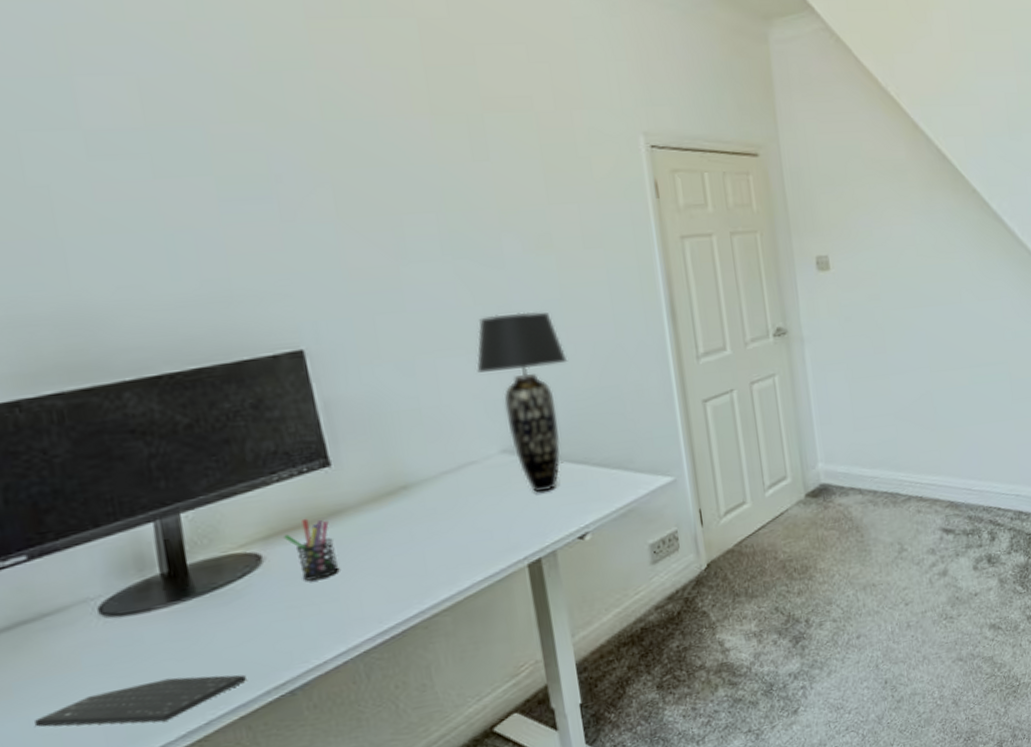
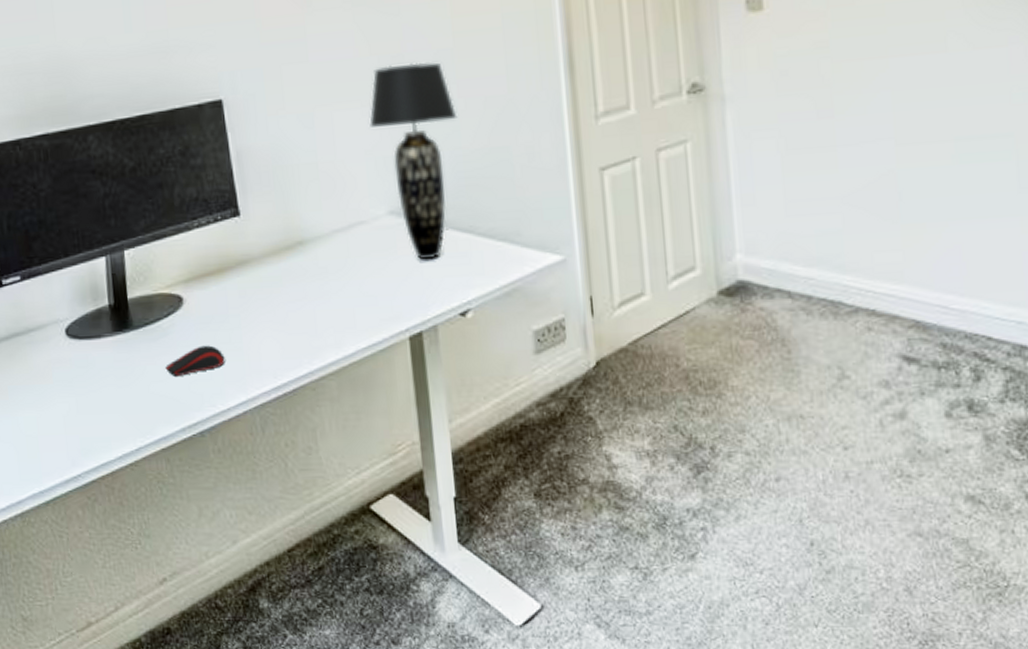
keyboard: present [33,674,246,727] -> none [20,402,167,441]
computer mouse: none [241,600,319,640] -> present [165,345,225,378]
pen holder: present [284,518,340,582] -> none [201,265,244,328]

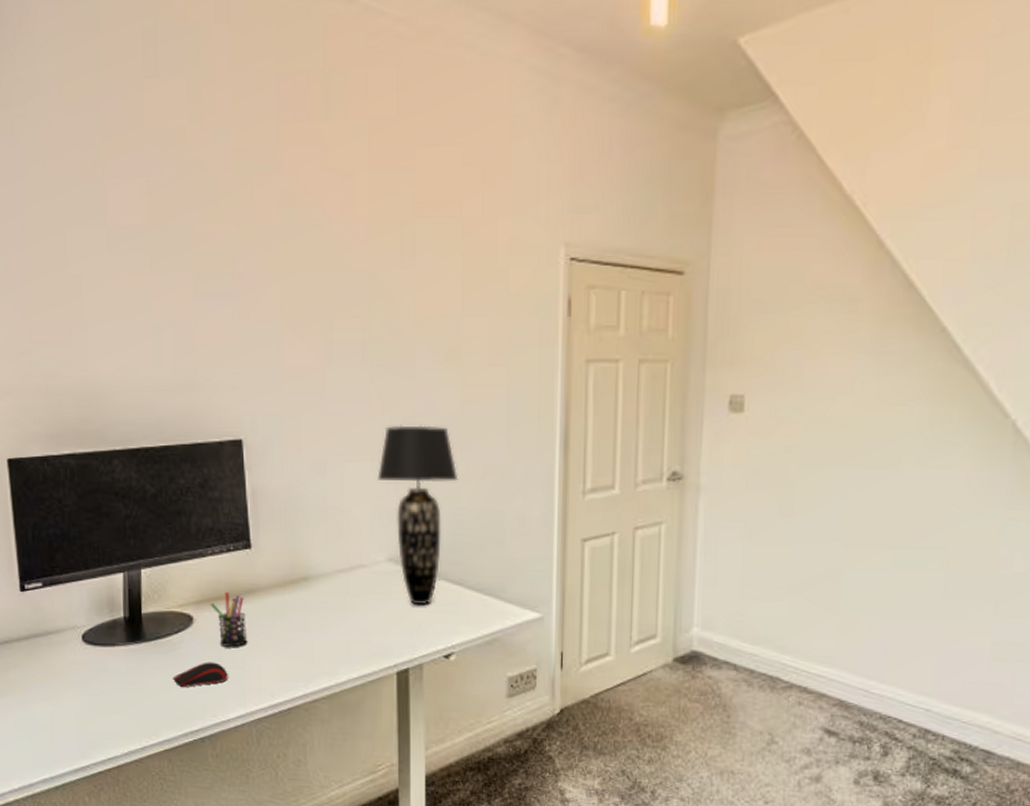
pen holder: none [201,265,244,328] -> present [211,591,248,648]

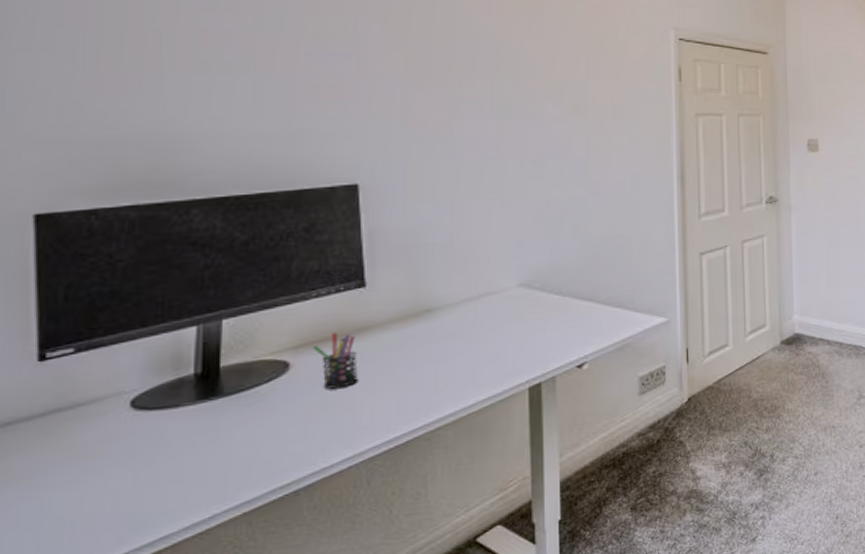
computer mouse: present [173,662,228,688] -> none [259,406,332,441]
table lamp: present [377,425,459,606] -> none [507,166,587,323]

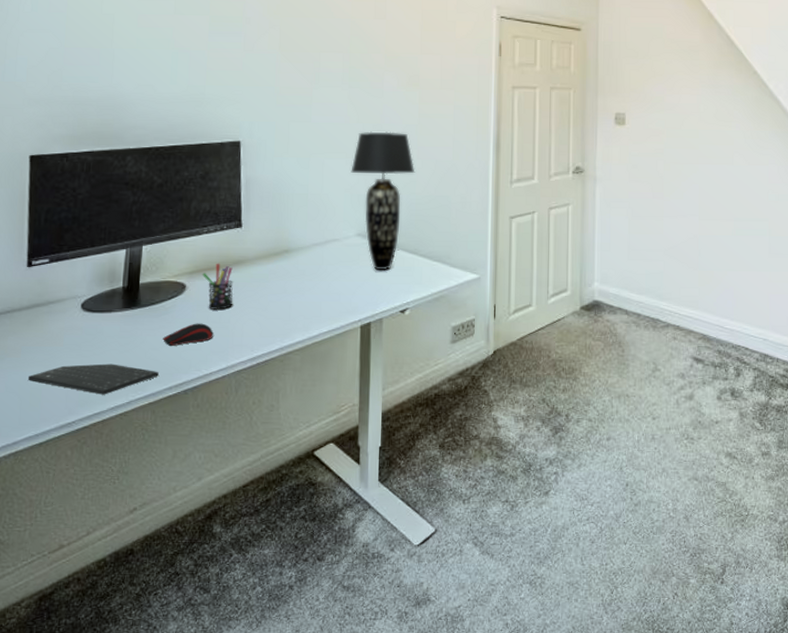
keyboard: none [47,471,255,513] -> present [27,363,159,395]
computer mouse: none [259,406,332,441] -> present [163,323,214,347]
table lamp: none [507,166,587,323] -> present [351,131,415,271]

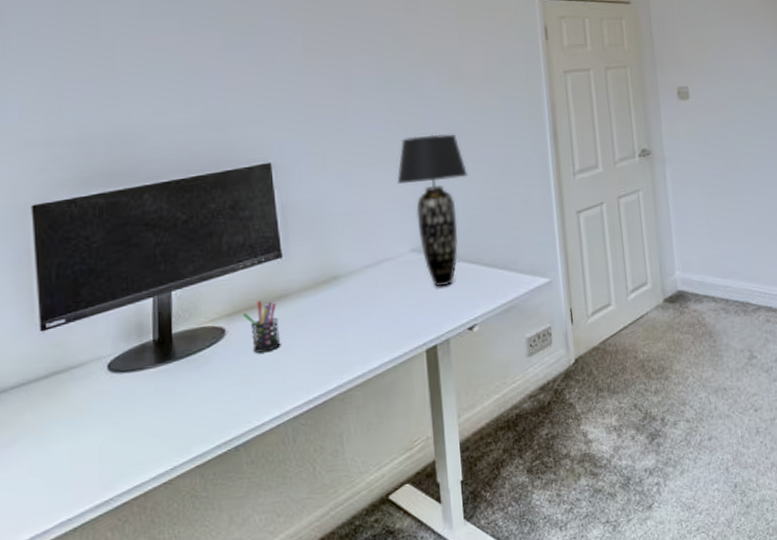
keyboard: present [27,363,159,395] -> none [53,427,204,464]
computer mouse: present [163,323,214,347] -> none [205,369,262,400]

